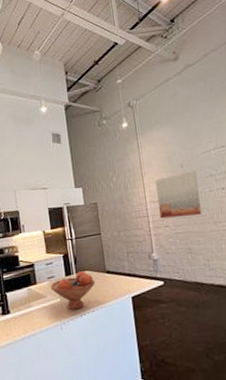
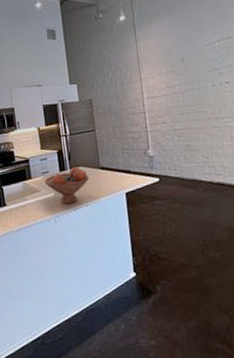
wall art: present [155,171,202,219] -> none [153,64,202,115]

